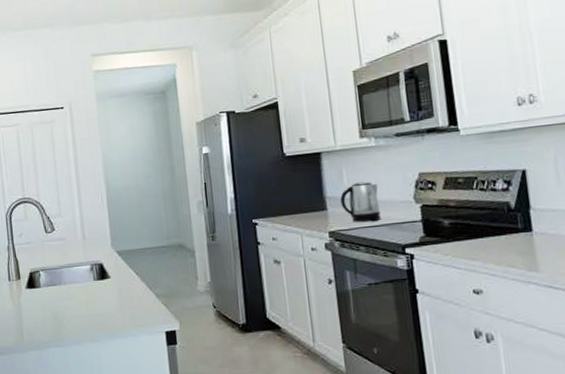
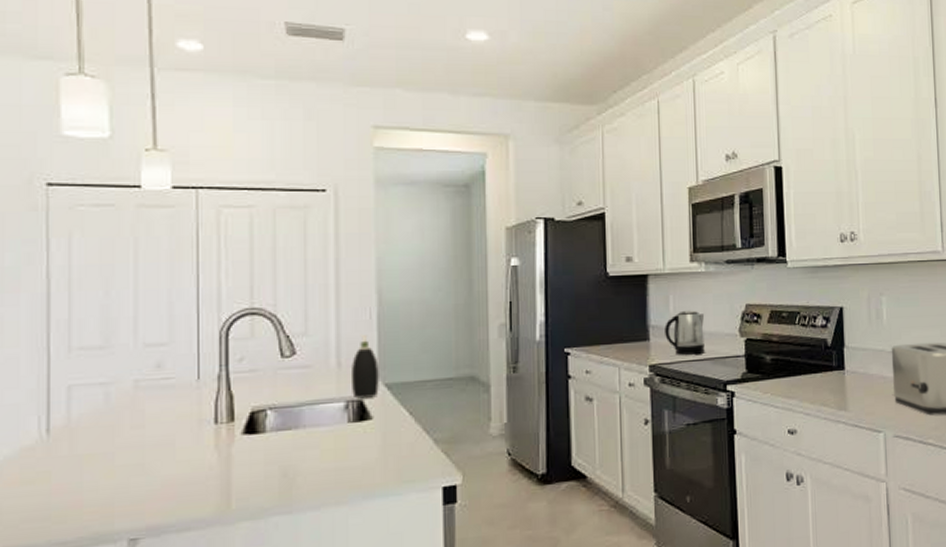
soap dispenser: none [92,214,113,263] -> present [352,334,379,399]

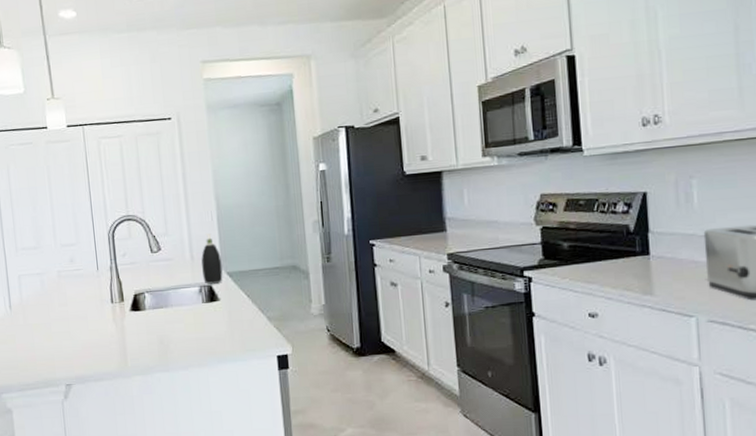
kettle: present [665,310,705,356] -> none [460,202,501,245]

